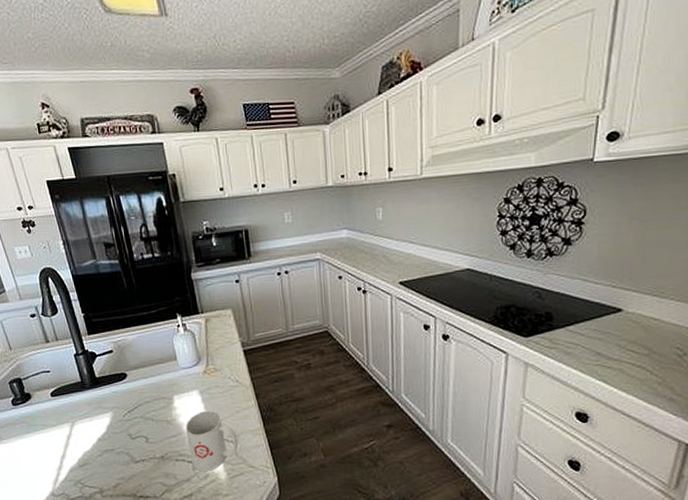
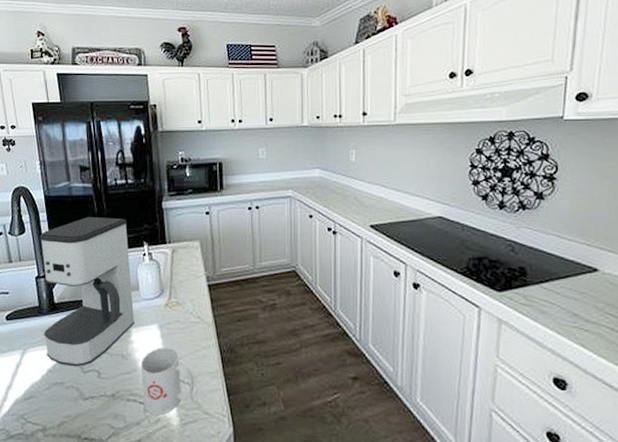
coffee maker: none [73,292,176,435] -> present [40,216,135,367]

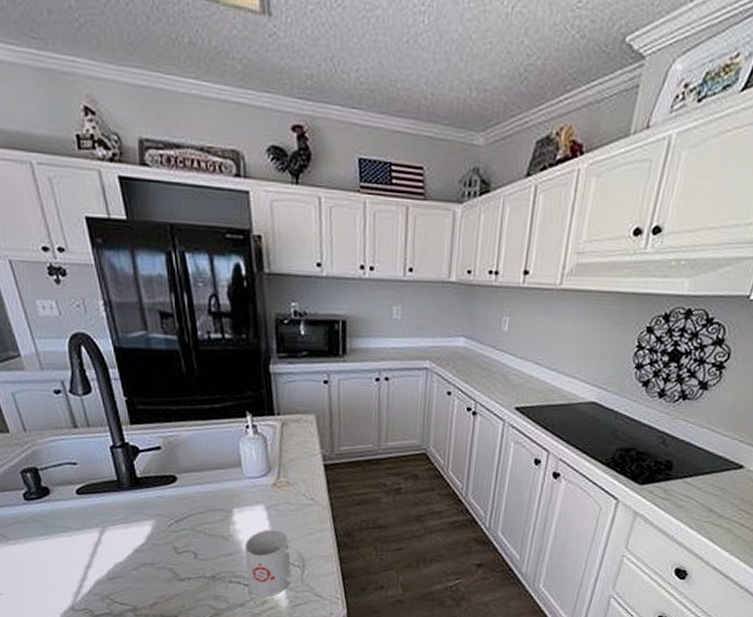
coffee maker: present [40,216,135,367] -> none [111,376,237,547]

